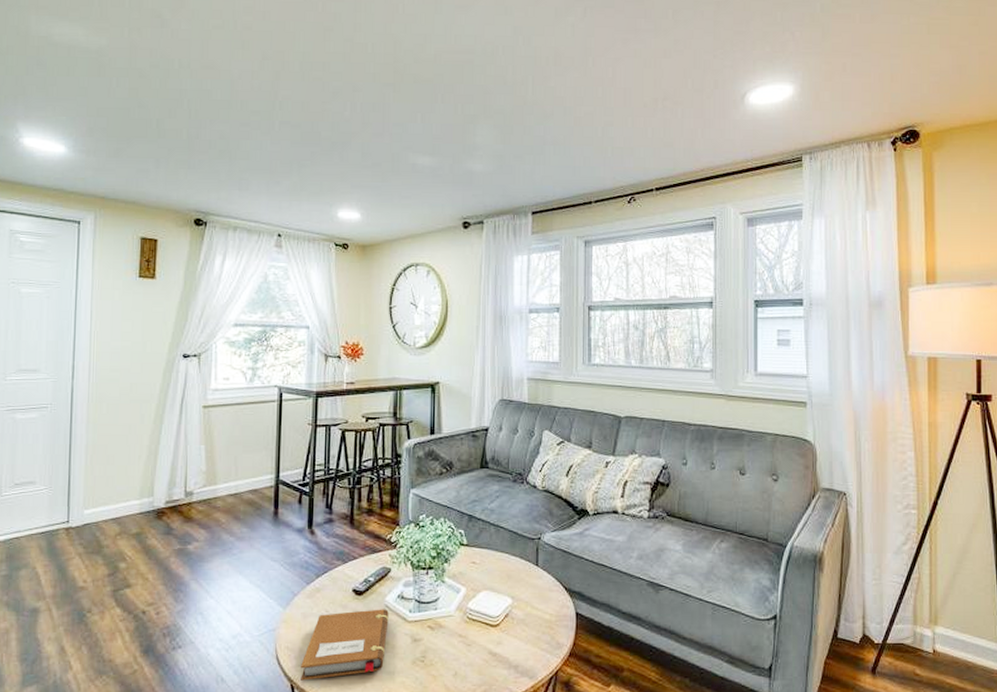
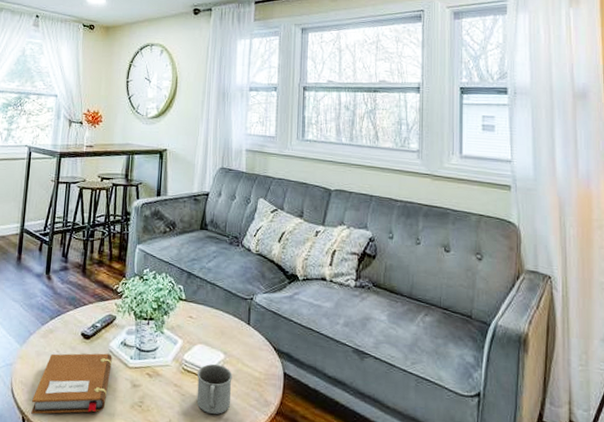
mug: none [483,609,521,661] -> present [196,363,232,414]

